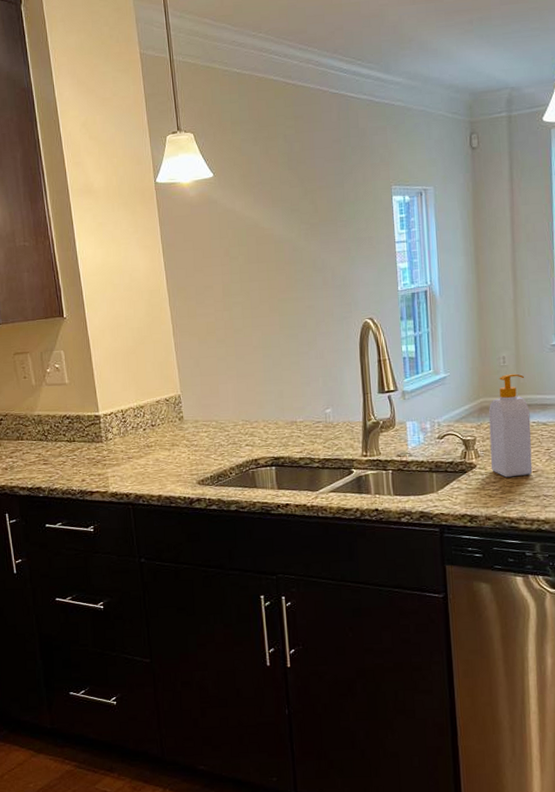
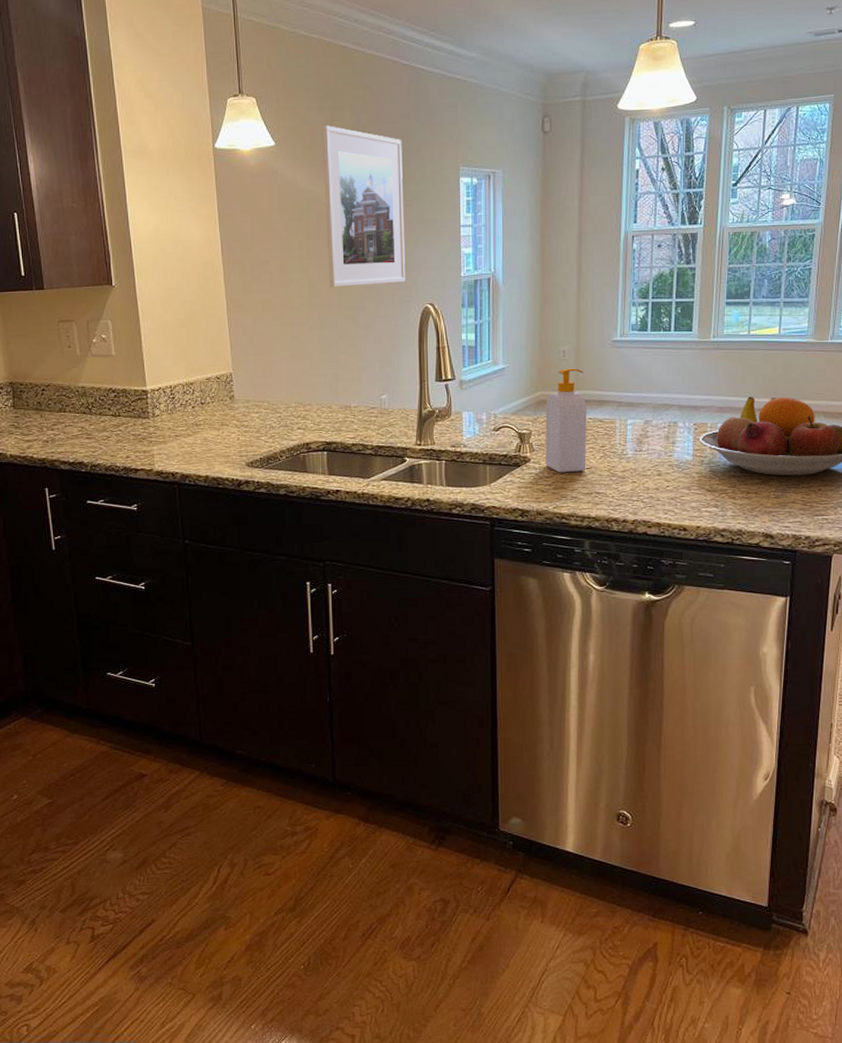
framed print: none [258,154,344,308] -> present [322,125,405,287]

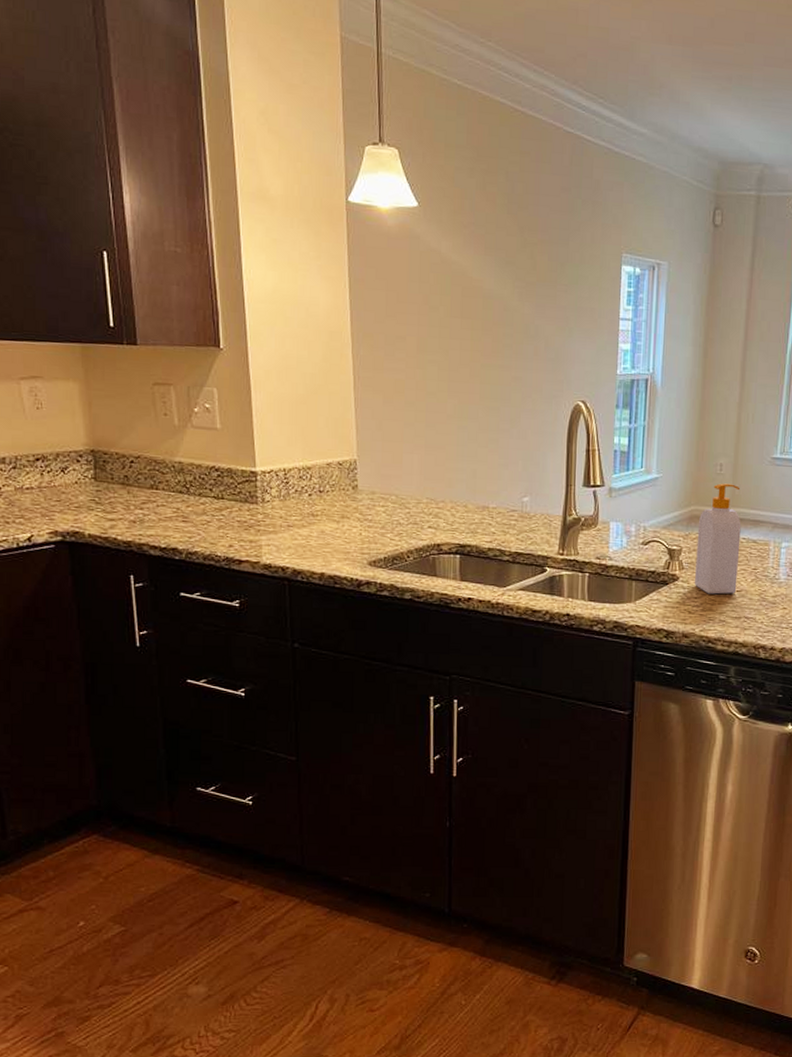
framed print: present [322,125,405,287] -> none [472,190,561,376]

